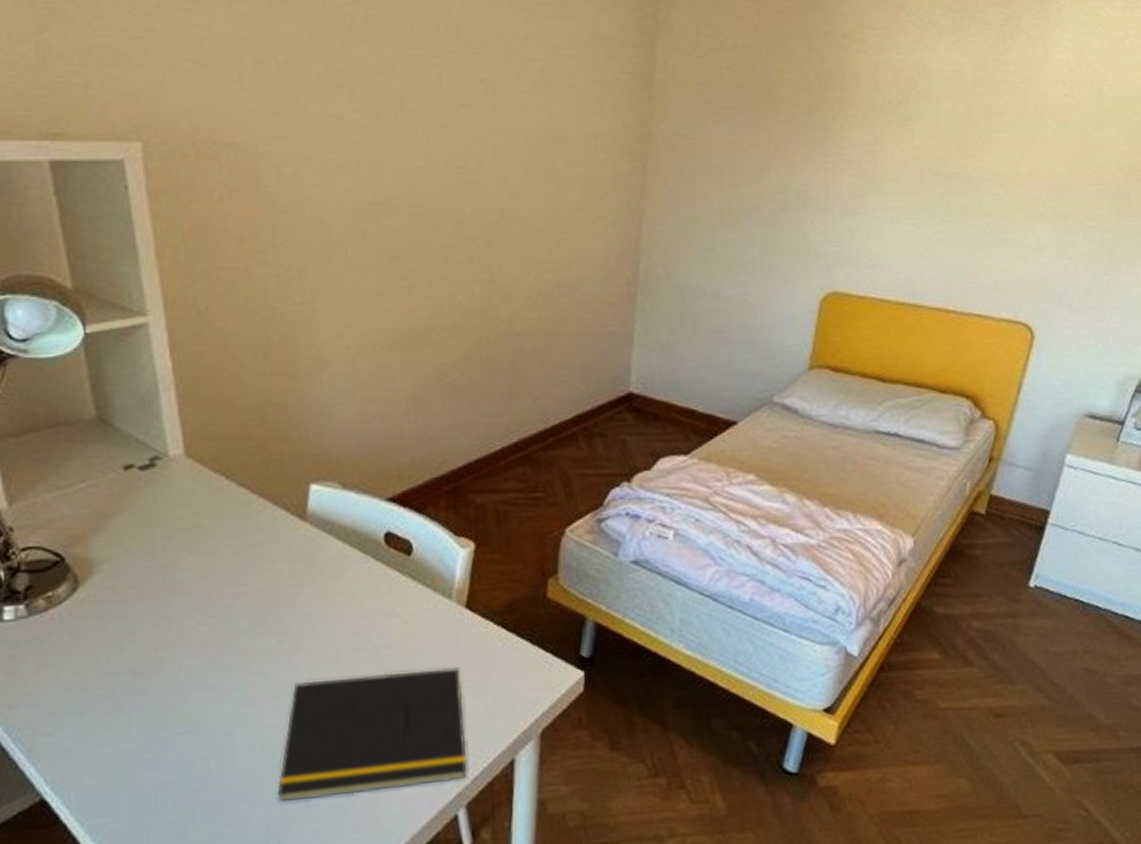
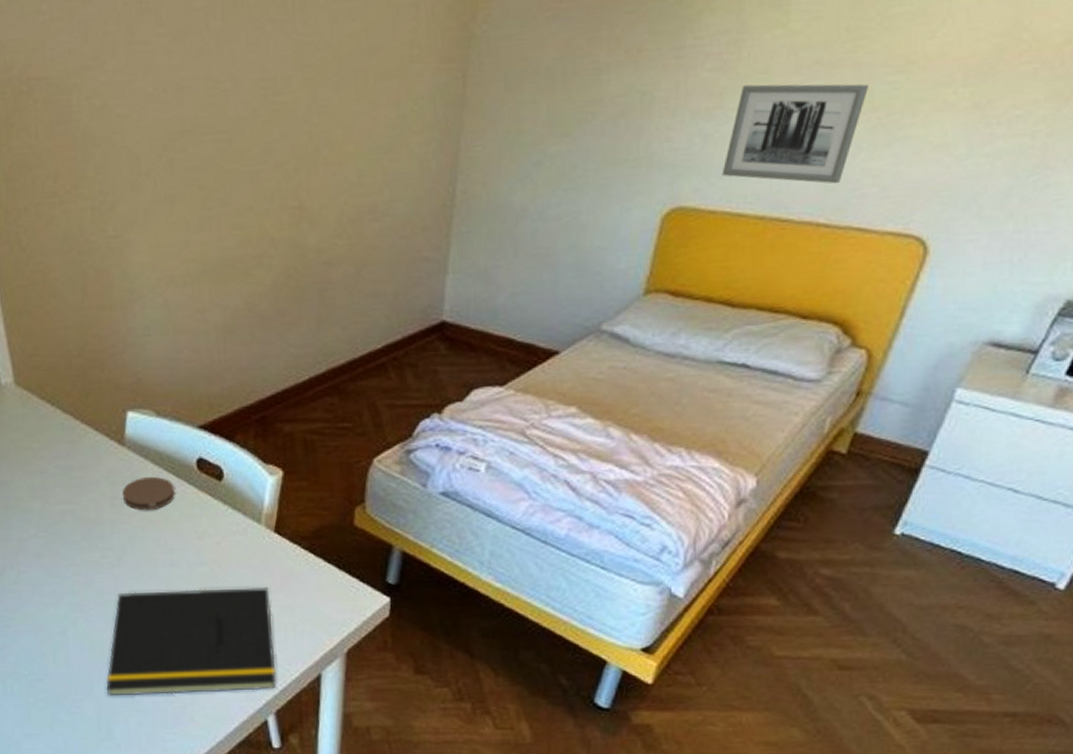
coaster: none [303,553,360,591] -> present [123,477,175,511]
wall art: none [867,189,978,277] -> present [721,84,868,184]

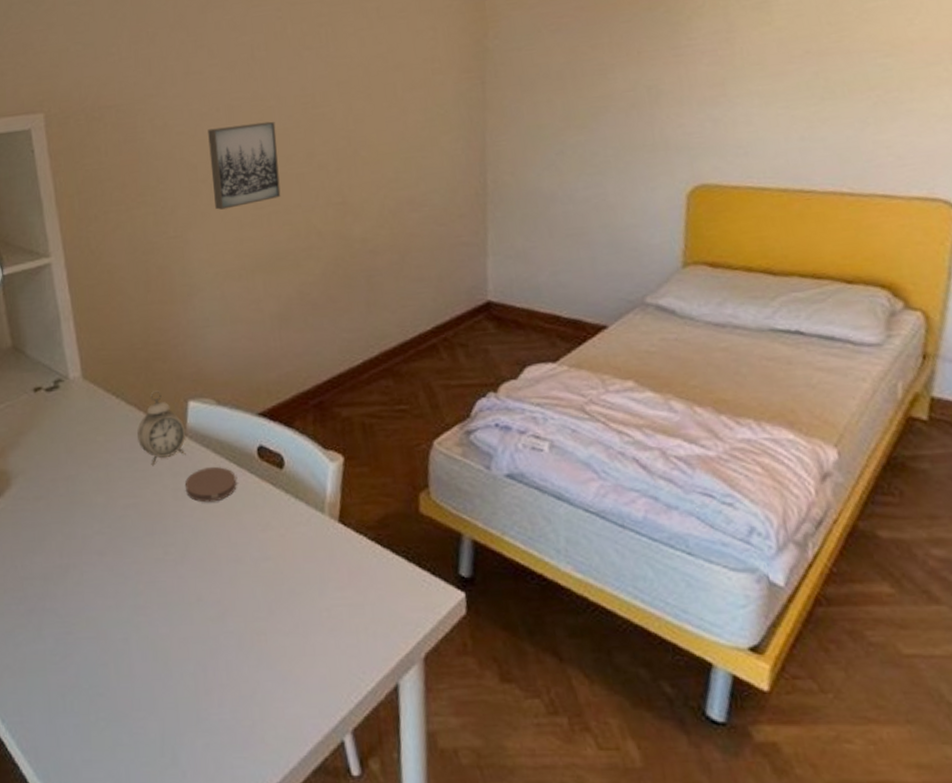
alarm clock: none [73,400,124,474] -> present [137,390,186,466]
notepad: present [106,587,276,696] -> none [170,584,351,714]
wall art: none [153,108,232,208] -> present [208,121,281,210]
wall art: present [721,84,868,184] -> none [737,67,862,156]

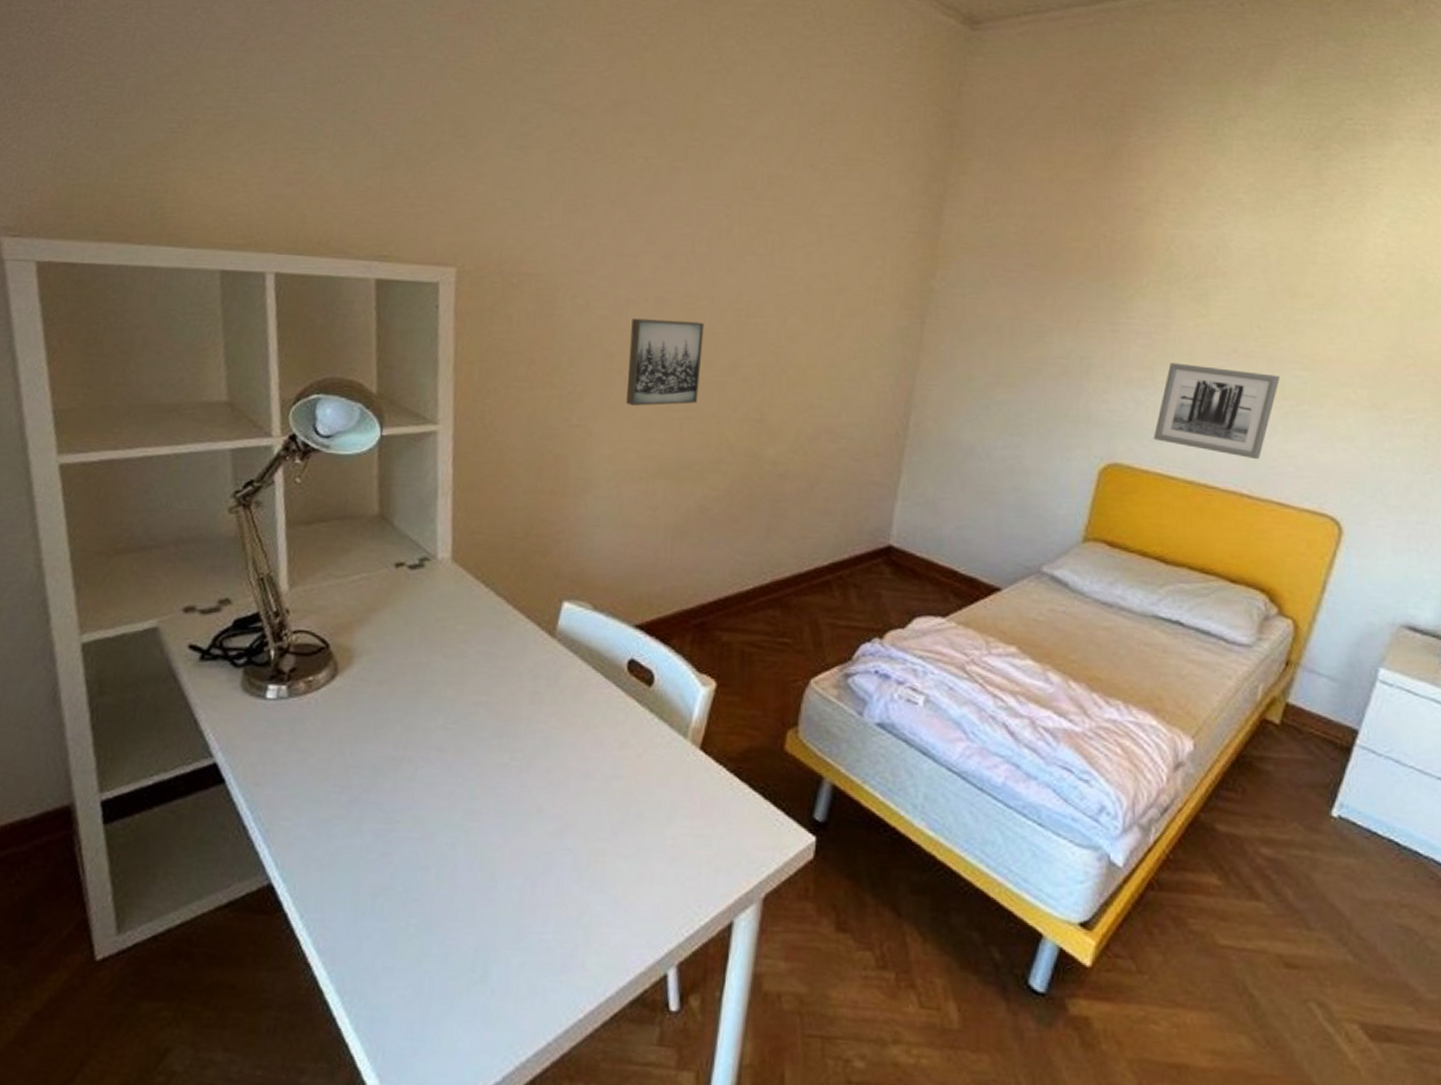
alarm clock: present [137,390,186,466] -> none [501,585,556,665]
coaster: present [185,467,237,503] -> none [544,674,601,712]
wall art: none [737,67,862,156] -> present [1153,363,1280,460]

